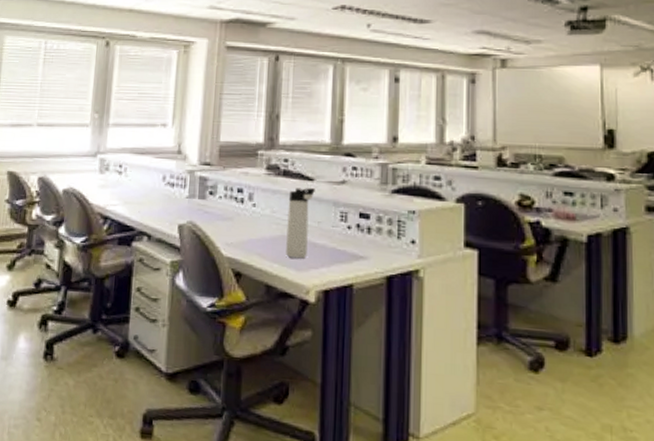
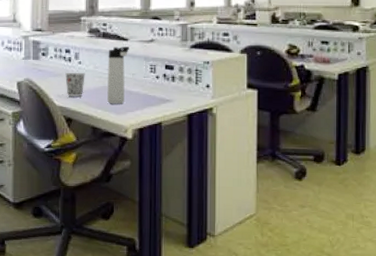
cup: none [235,217,260,247] -> present [65,73,85,97]

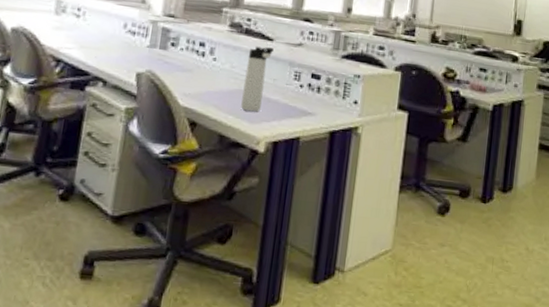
cup: present [65,73,85,97] -> none [194,69,219,98]

